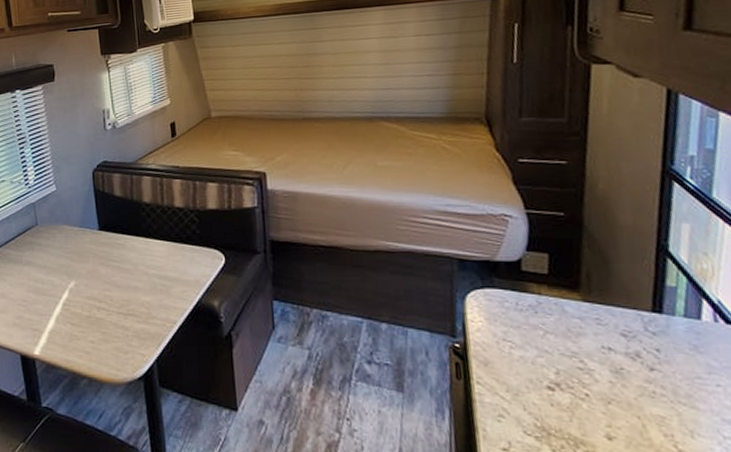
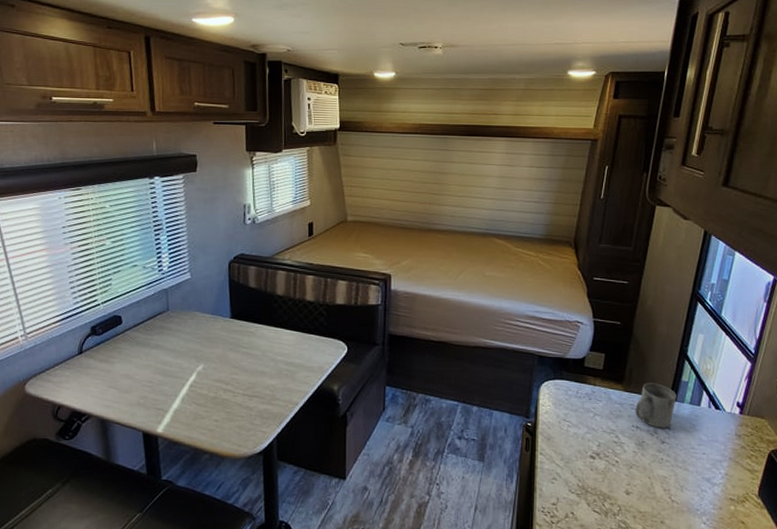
mug: none [602,290,663,350] -> present [635,383,677,428]

